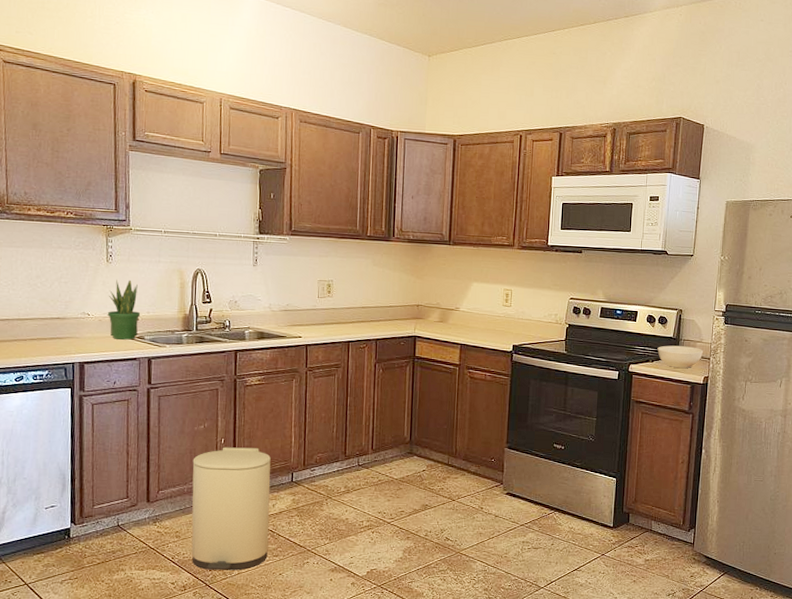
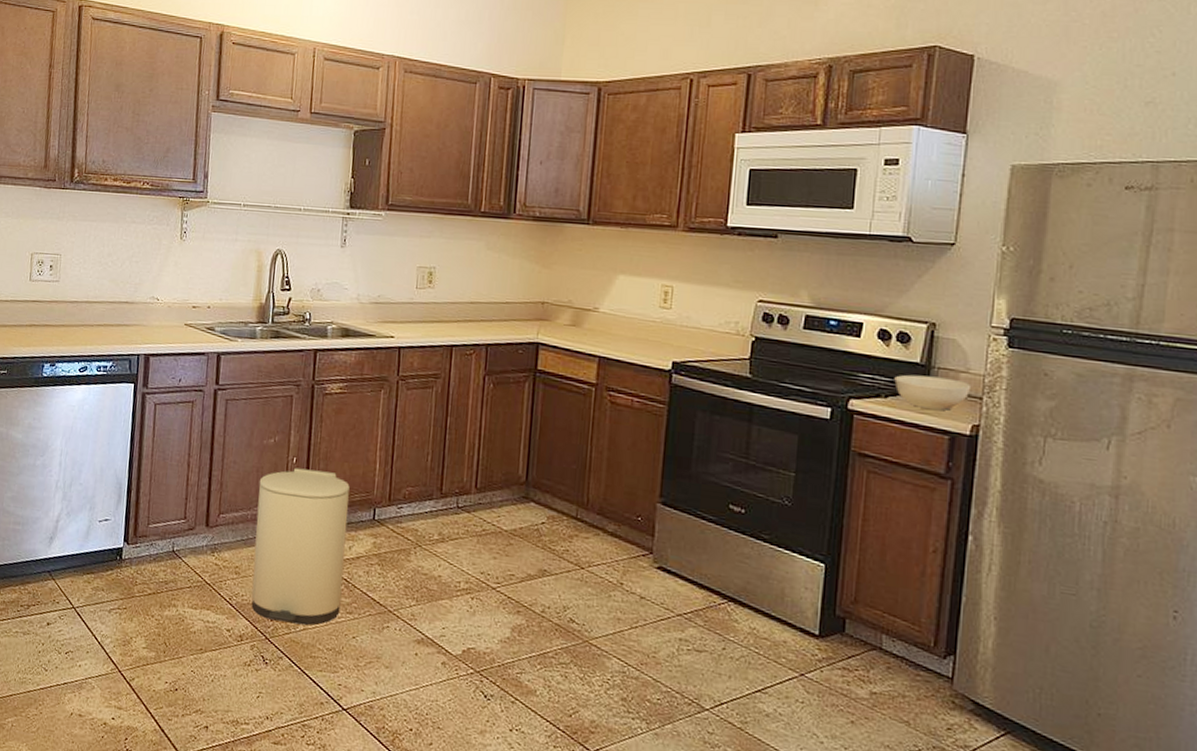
planter: present [107,280,141,340] -> none [177,260,213,331]

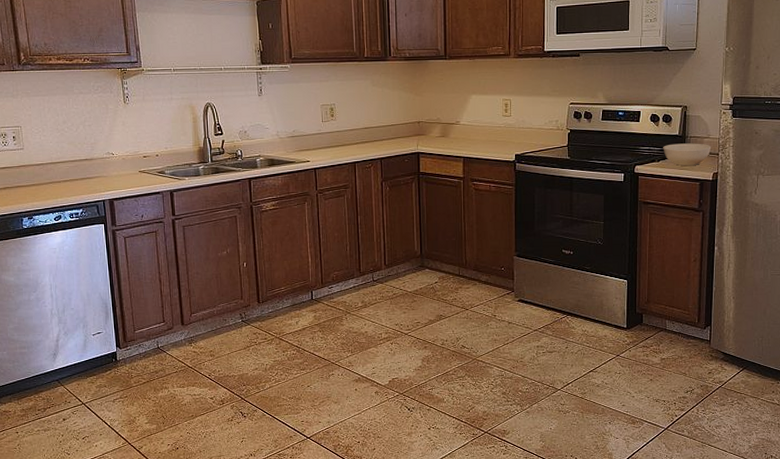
pedal bin: present [251,467,350,625] -> none [219,270,295,385]

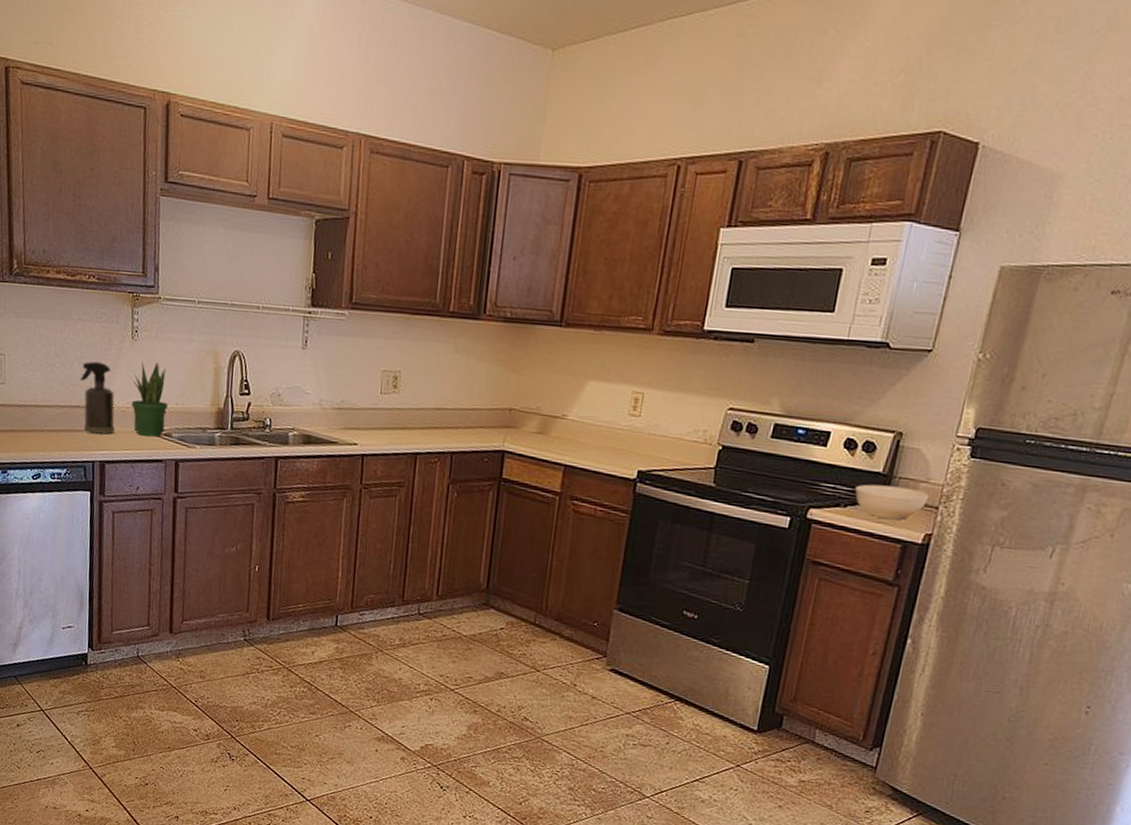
spray bottle: none [86,124,118,179] -> present [80,361,115,435]
planter: none [129,118,160,176] -> present [131,362,169,437]

